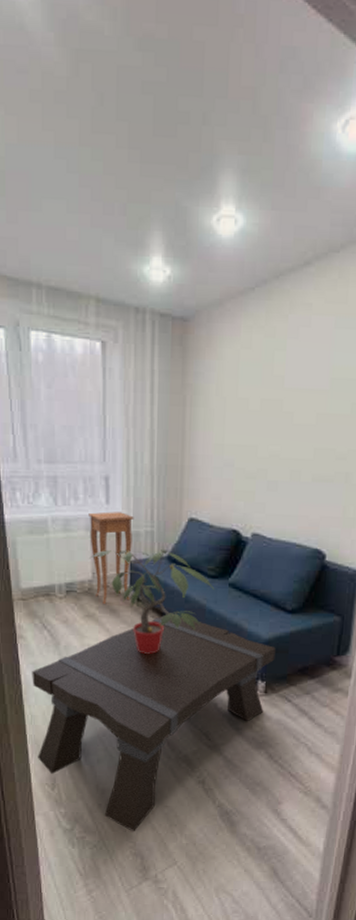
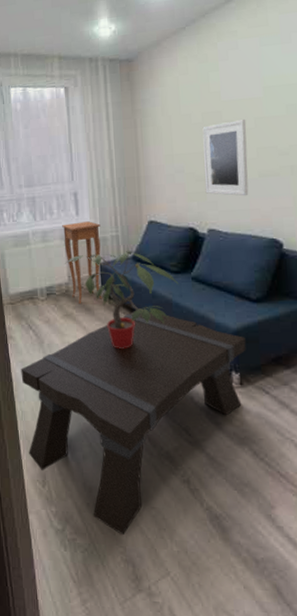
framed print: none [254,412,308,501] -> present [202,118,249,196]

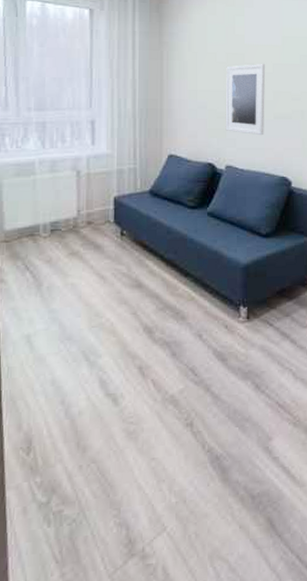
coffee table: present [21,308,246,535] -> none [11,245,254,495]
side table: present [62,221,102,303] -> none [75,152,118,240]
potted plant: present [65,251,179,348] -> none [75,184,195,288]

